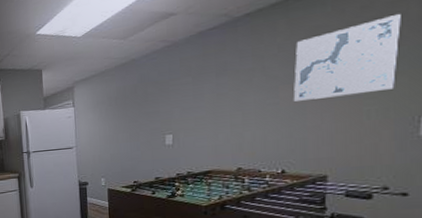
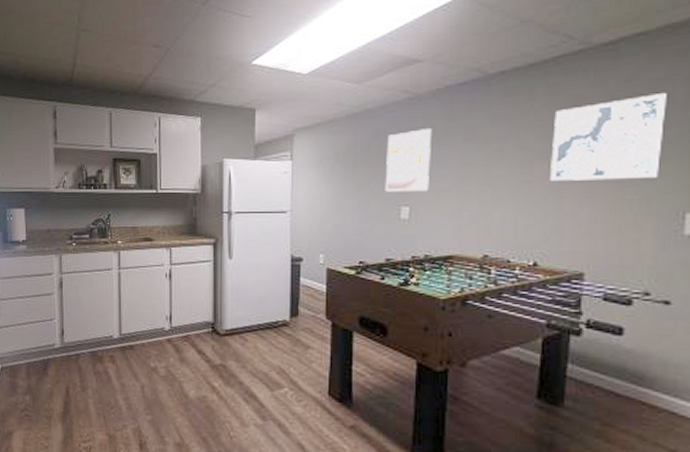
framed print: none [150,69,189,124] -> present [385,129,433,192]

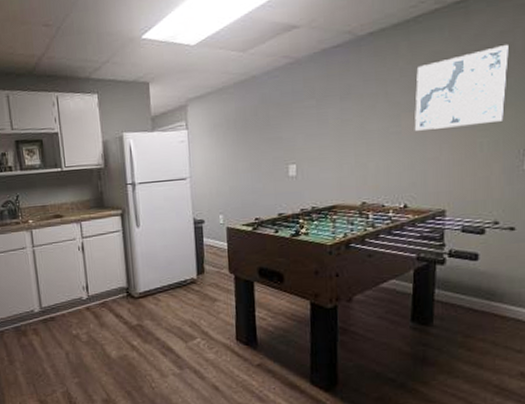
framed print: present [385,129,433,192] -> none [272,90,312,153]

